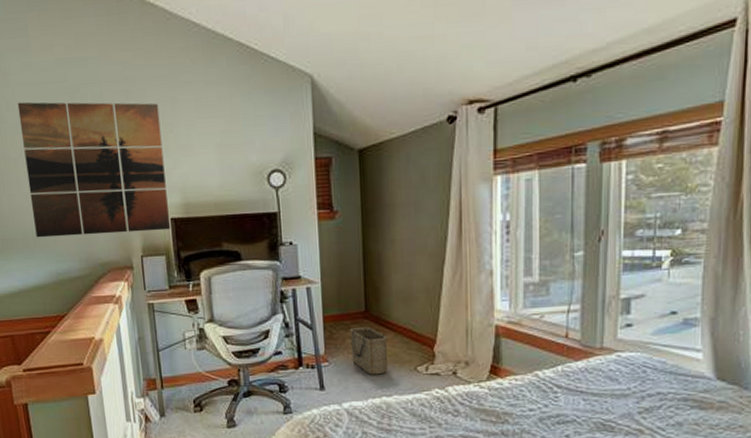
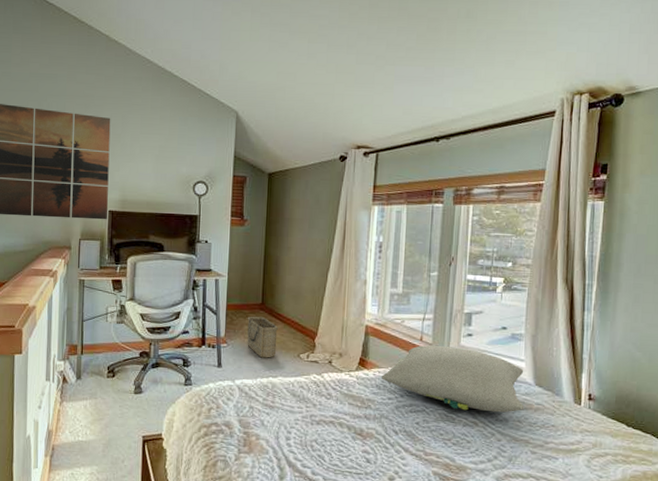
pillow: none [520,341,703,417] -> present [382,345,524,413]

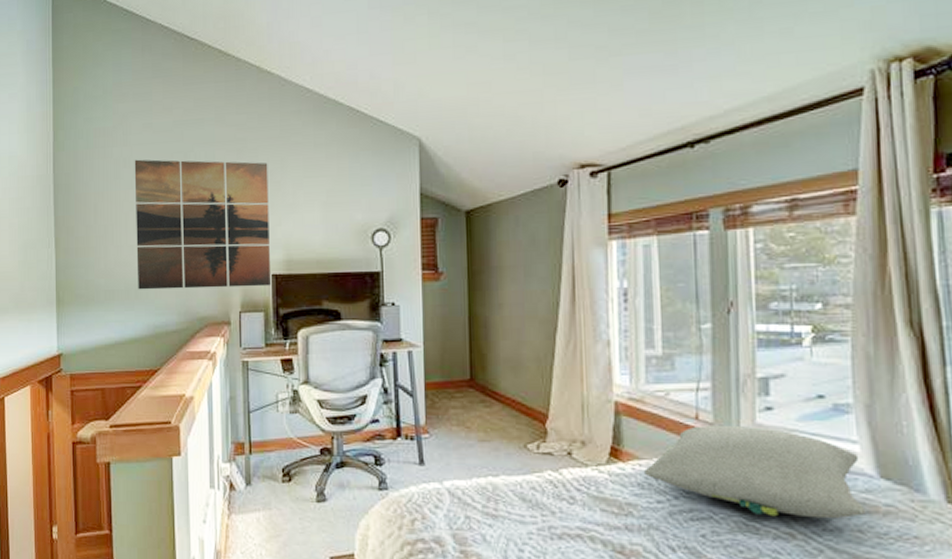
basket: present [247,316,279,358] -> none [453,396,496,451]

